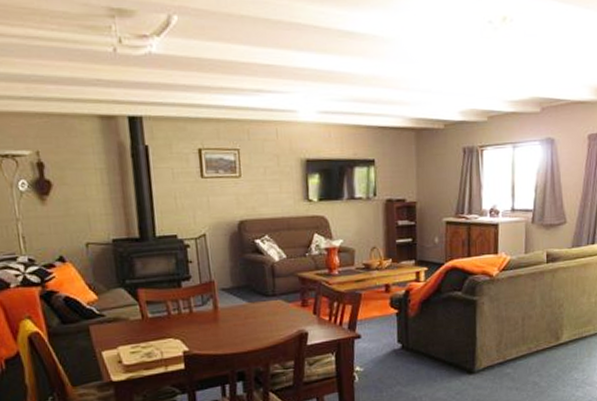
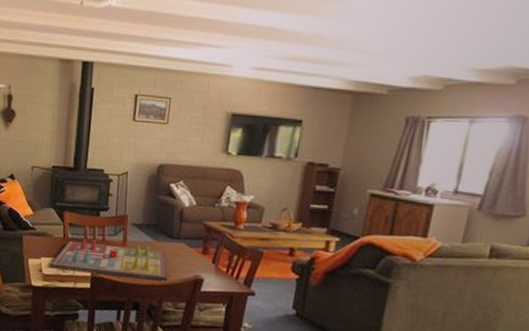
gameboard: none [129,309,271,356] -> present [49,238,169,281]

